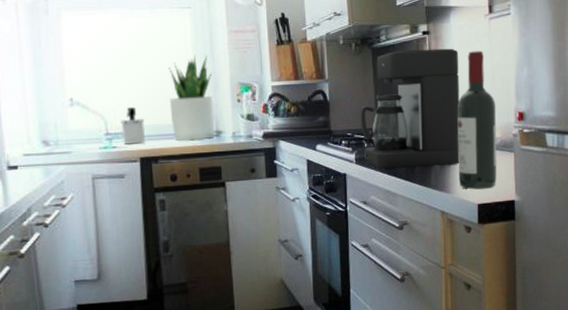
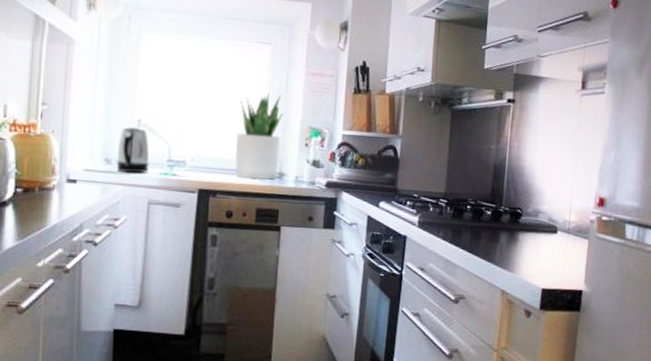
kettle: none [54,107,88,152] -> present [116,127,150,173]
soap dispenser: present [120,108,146,145] -> none [184,137,208,175]
coffee maker: present [360,48,460,170] -> none [427,115,543,244]
wine bottle: present [457,51,497,190] -> none [525,126,576,275]

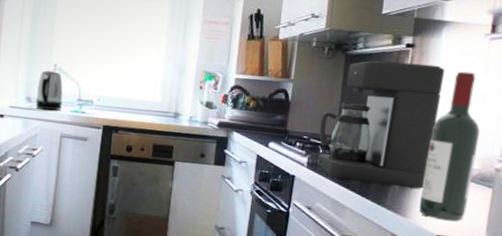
planter: present [235,92,283,180] -> none [136,39,180,119]
coffee maker: none [427,115,543,244] -> present [316,60,445,189]
wine bottle: none [525,126,576,275] -> present [419,71,481,223]

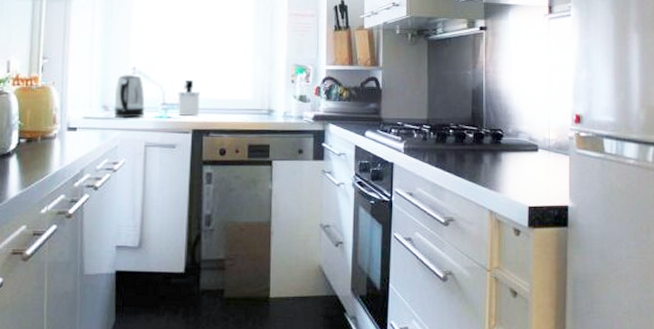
soap dispenser: none [91,79,112,113] -> present [177,80,201,116]
coffee maker: present [316,60,445,189] -> none [412,43,515,164]
wine bottle: present [419,71,481,223] -> none [509,49,552,192]

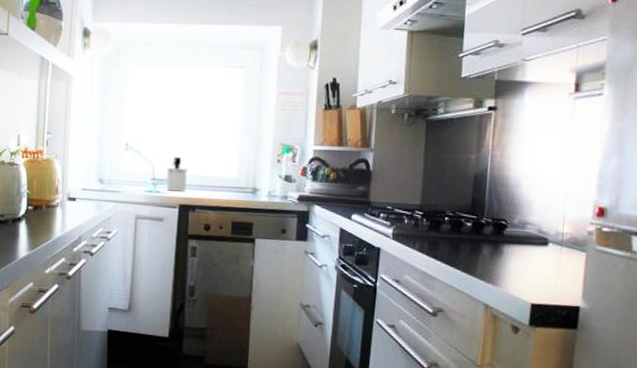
kettle: present [114,75,145,118] -> none [108,150,136,191]

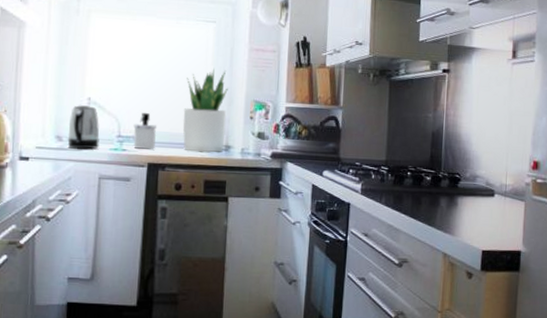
kettle: none [108,150,136,191] -> present [67,105,100,149]
planter: none [212,113,256,195] -> present [183,68,228,153]

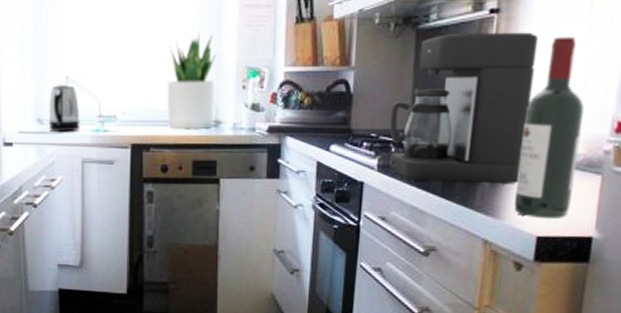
soap dispenser: present [133,113,157,149] -> none [114,89,139,129]
coffee maker: none [369,85,477,208] -> present [388,32,538,185]
wine bottle: none [464,94,511,237] -> present [513,36,585,220]

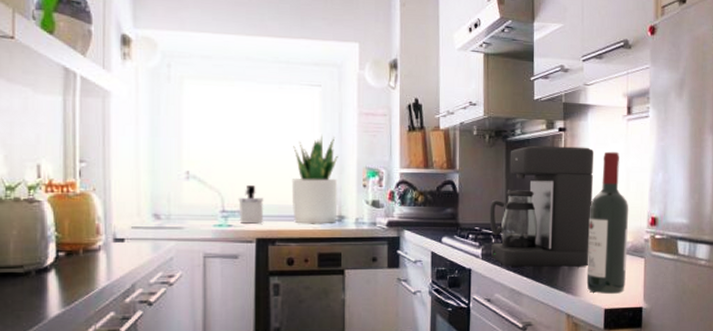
kettle: present [48,85,80,132] -> none [166,180,202,227]
soap dispenser: none [114,89,139,129] -> present [238,185,264,224]

